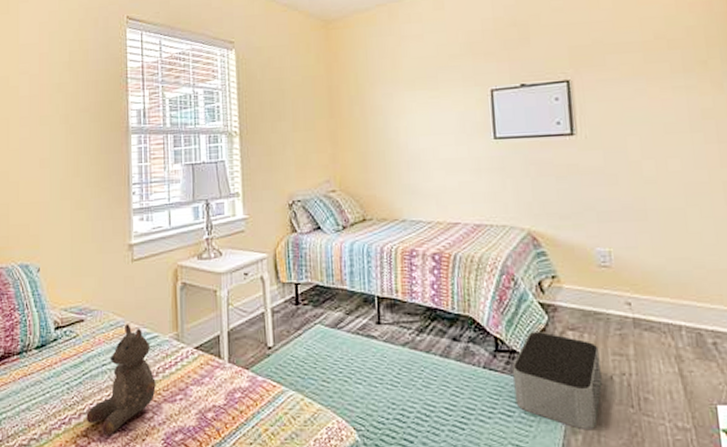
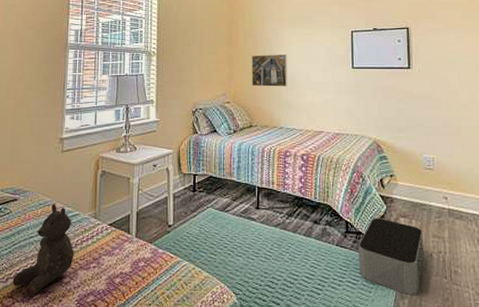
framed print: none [361,124,410,169] -> present [252,54,288,87]

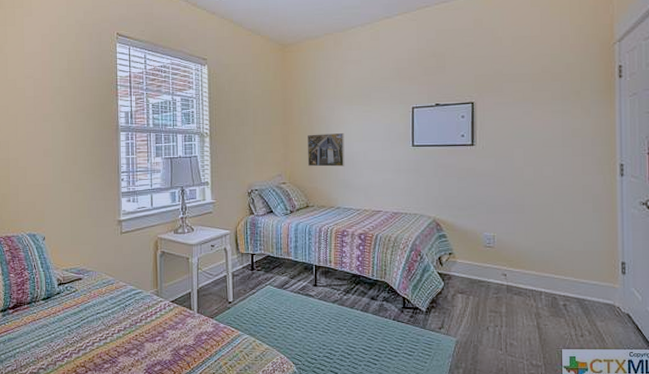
stuffed bear: present [12,204,74,296] -> none [84,283,140,366]
storage bin: present [358,218,424,296] -> none [415,294,480,366]

